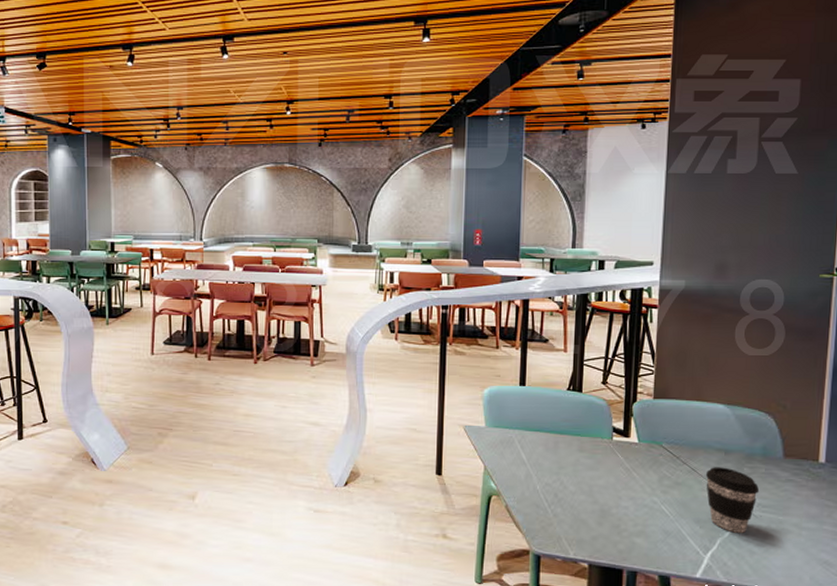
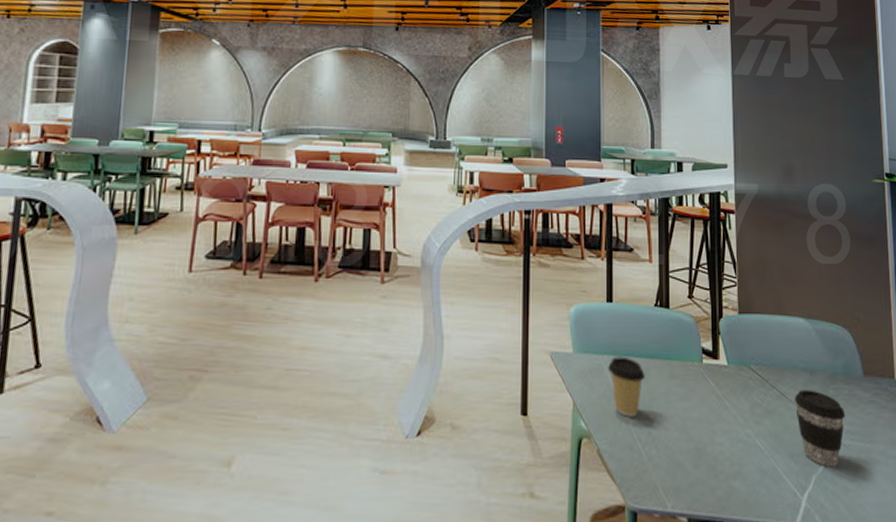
coffee cup: none [519,431,554,481] -> present [608,356,645,417]

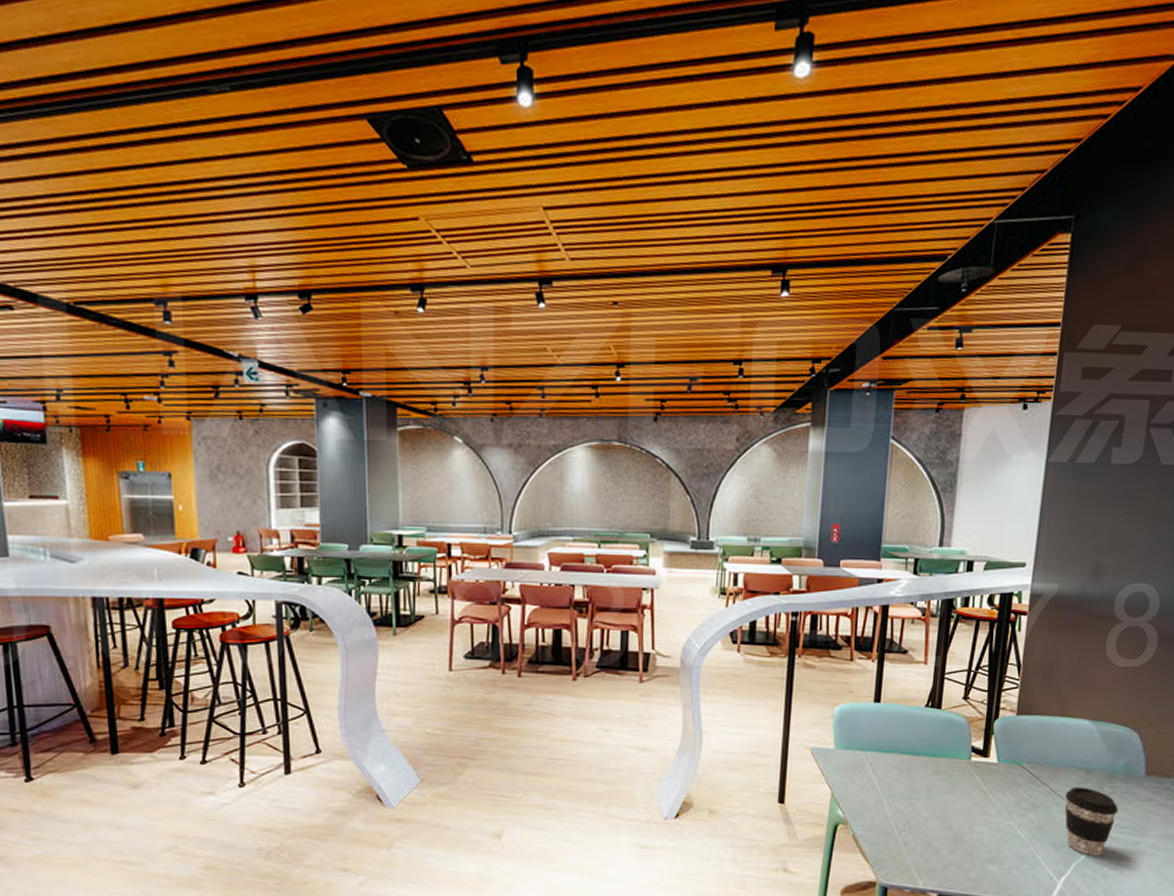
coffee cup: present [608,356,645,417] -> none [870,753,909,807]

